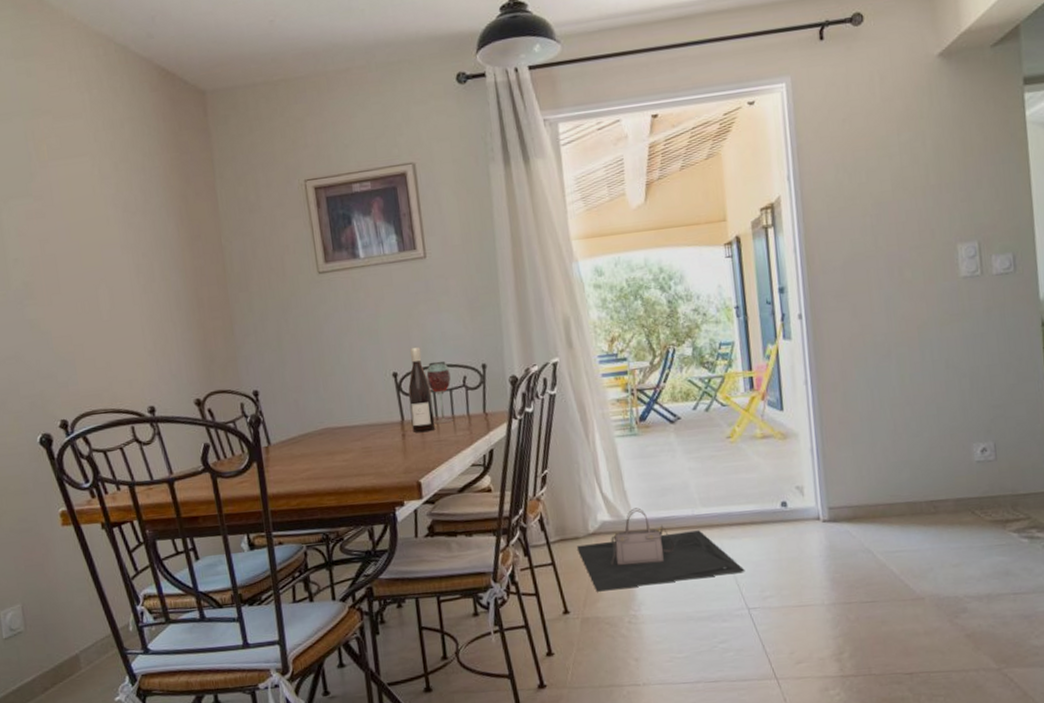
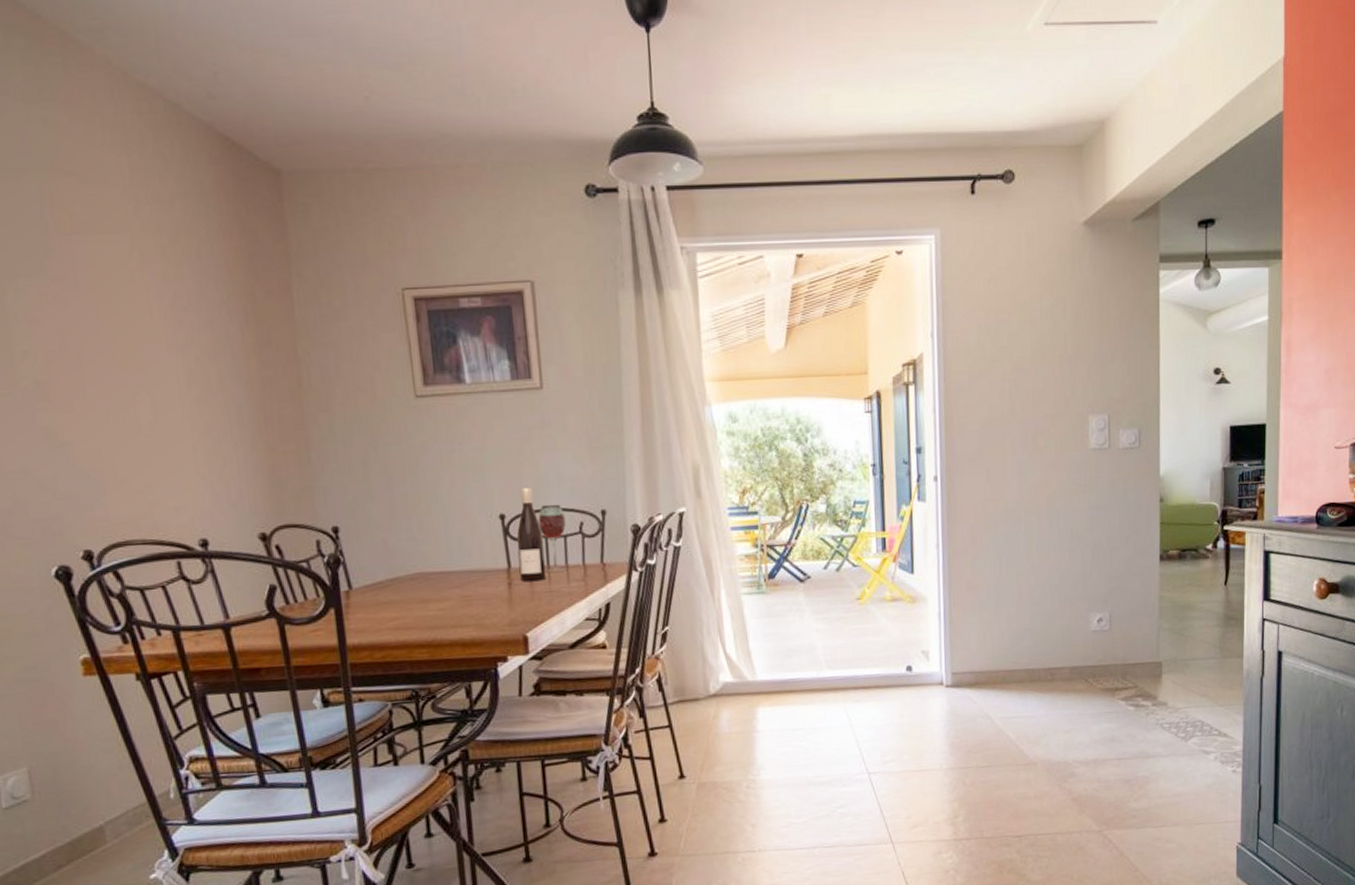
door mat: present [577,530,745,592] -> none [697,693,868,756]
handbag: present [610,508,675,566] -> none [731,669,798,729]

